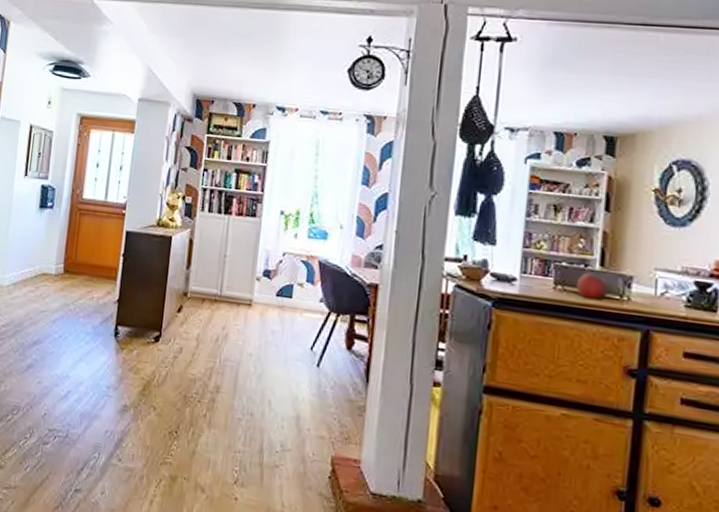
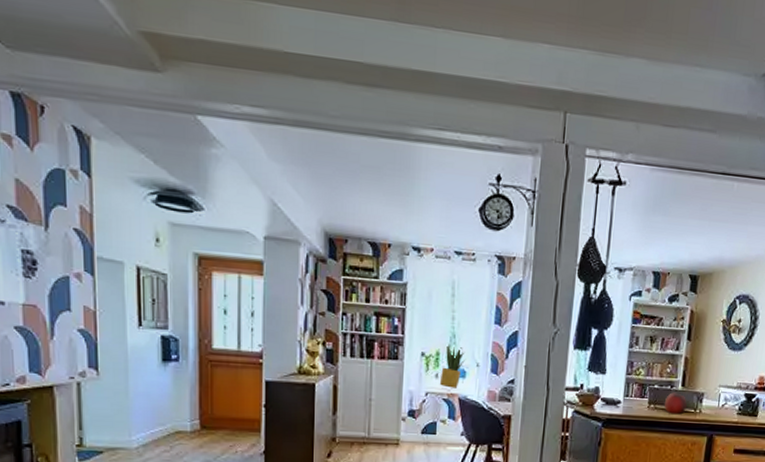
planter: none [298,203,329,251] -> present [439,344,466,388]

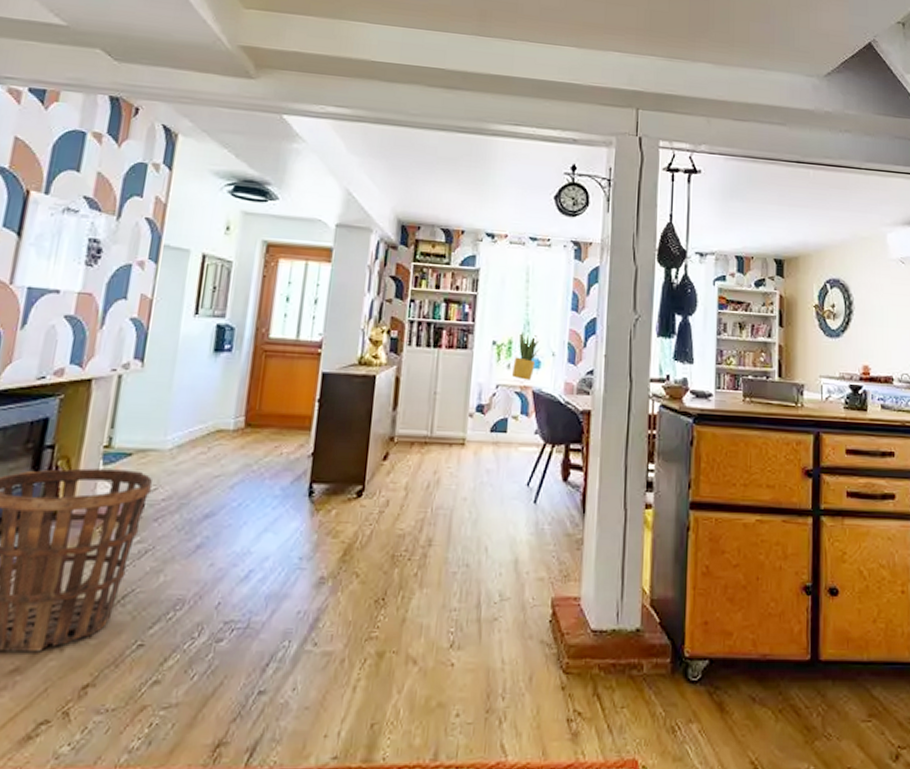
fruit: present [664,392,687,415] -> none [760,384,786,409]

